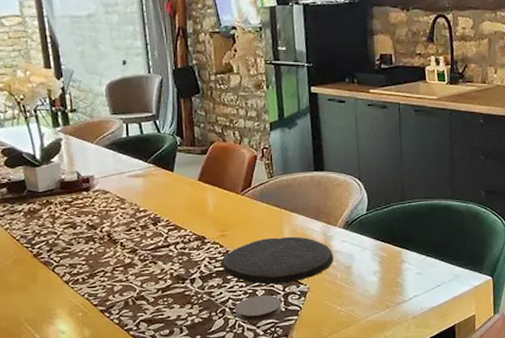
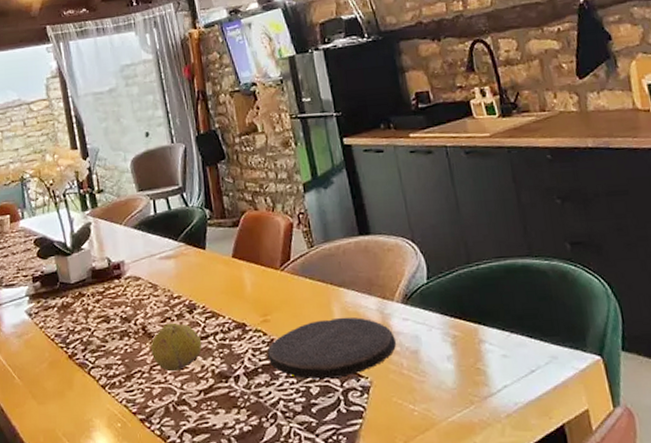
fruit: none [114,232,164,273] -> present [150,322,202,372]
coaster: present [234,295,282,322] -> none [287,392,342,429]

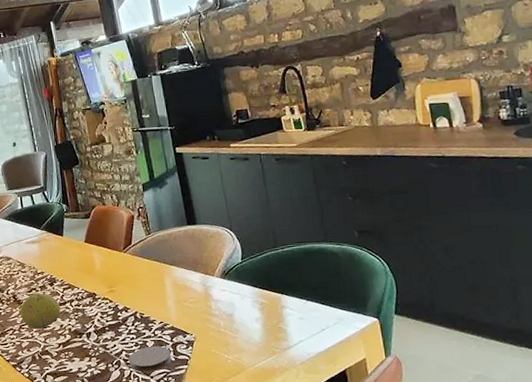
plate: present [268,317,396,379] -> none [113,288,215,336]
coaster: none [287,392,342,429] -> present [128,345,172,372]

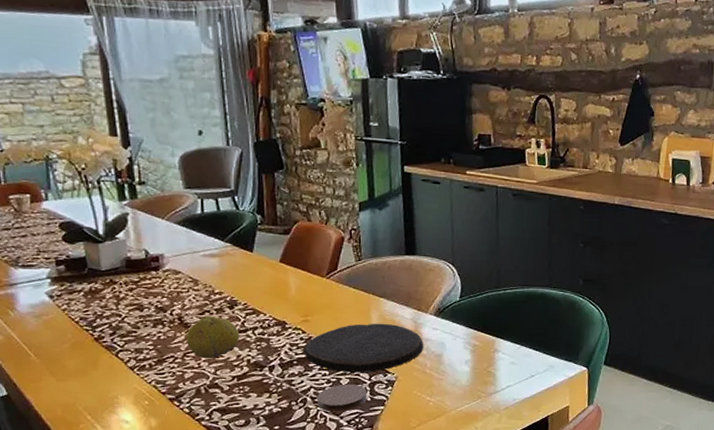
plate: none [113,288,215,336] -> present [305,323,423,373]

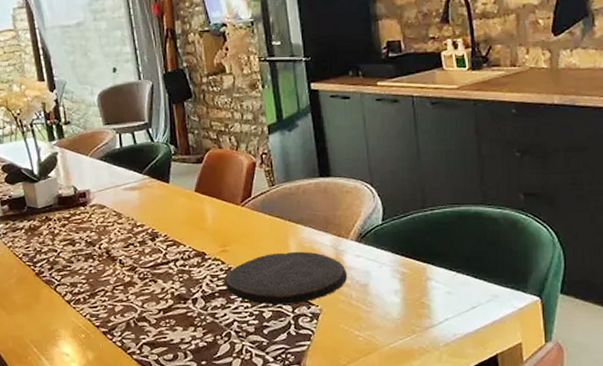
fruit: present [186,315,240,359] -> none [114,248,163,292]
coaster: present [316,384,367,412] -> none [240,317,292,347]

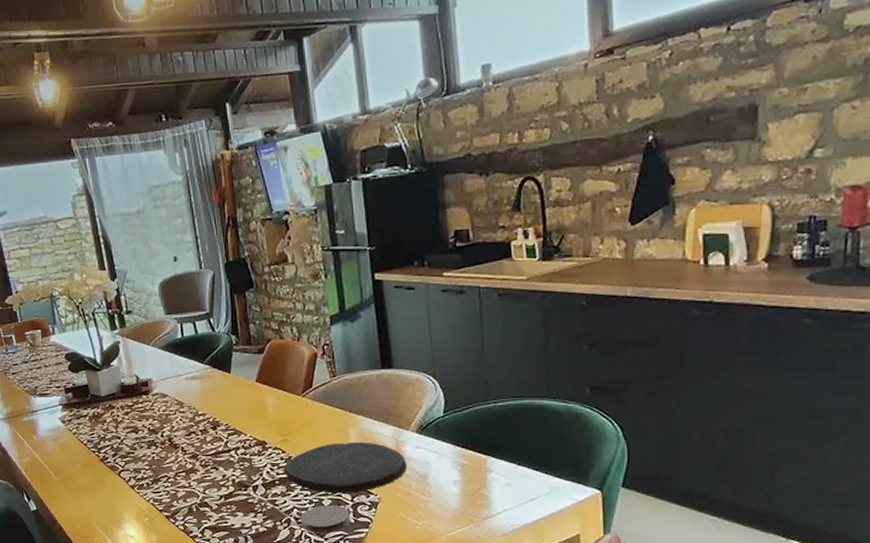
coaster: none [240,317,292,347] -> present [300,504,351,534]

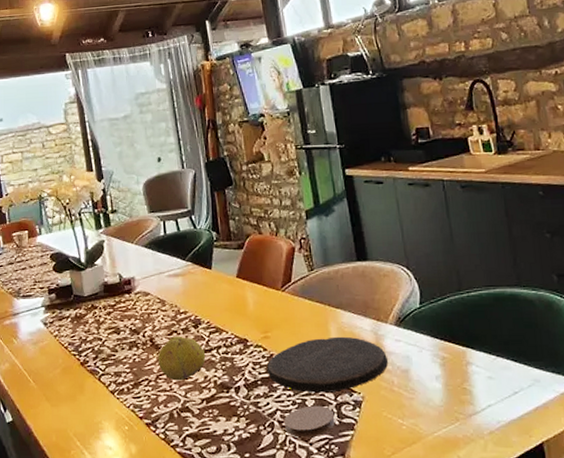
fruit: none [176,436,224,479] -> present [157,336,206,381]

